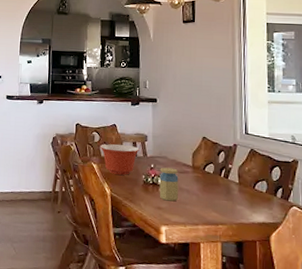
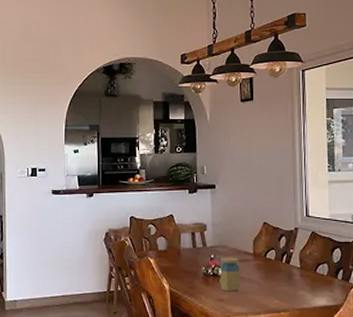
mixing bowl: present [100,144,140,175] -> none [157,235,199,268]

